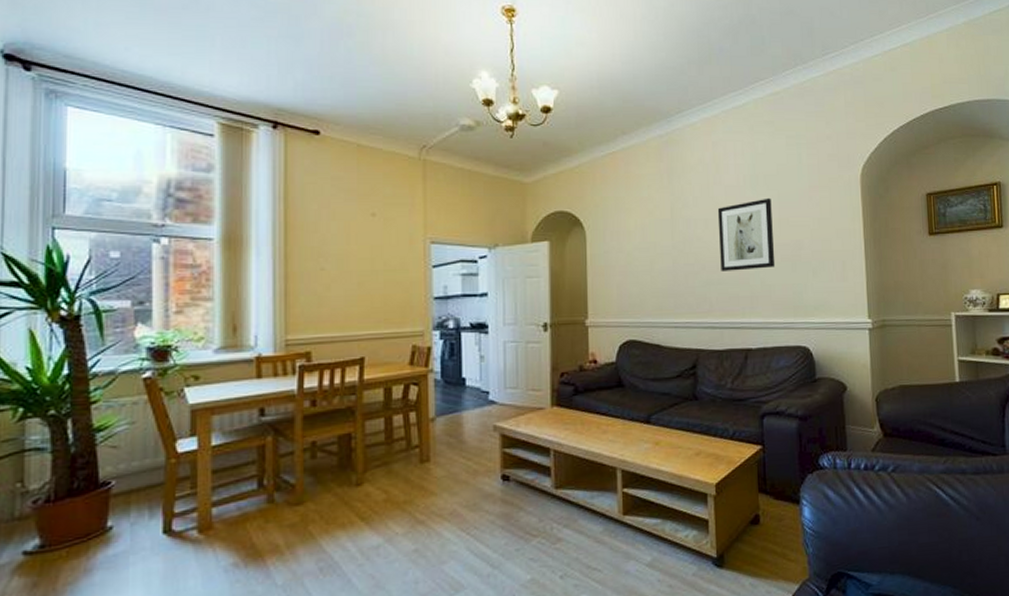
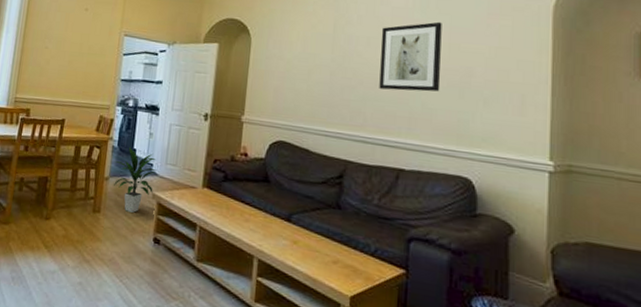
indoor plant: none [439,377,495,453] -> present [114,148,157,213]

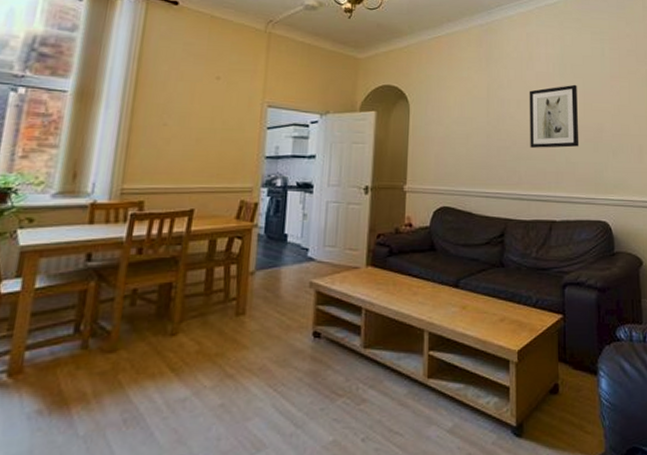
indoor plant: present [114,148,157,213] -> none [261,233,313,308]

